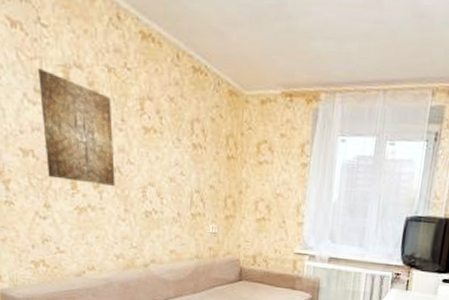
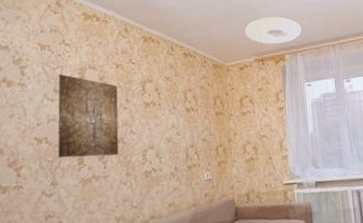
ceiling light: none [272,30,349,75] -> present [244,16,302,44]

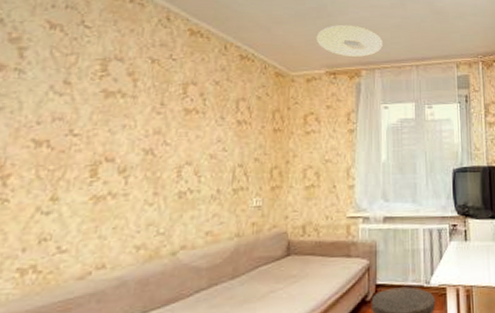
wall art: present [57,74,119,158] -> none [63,63,152,169]

